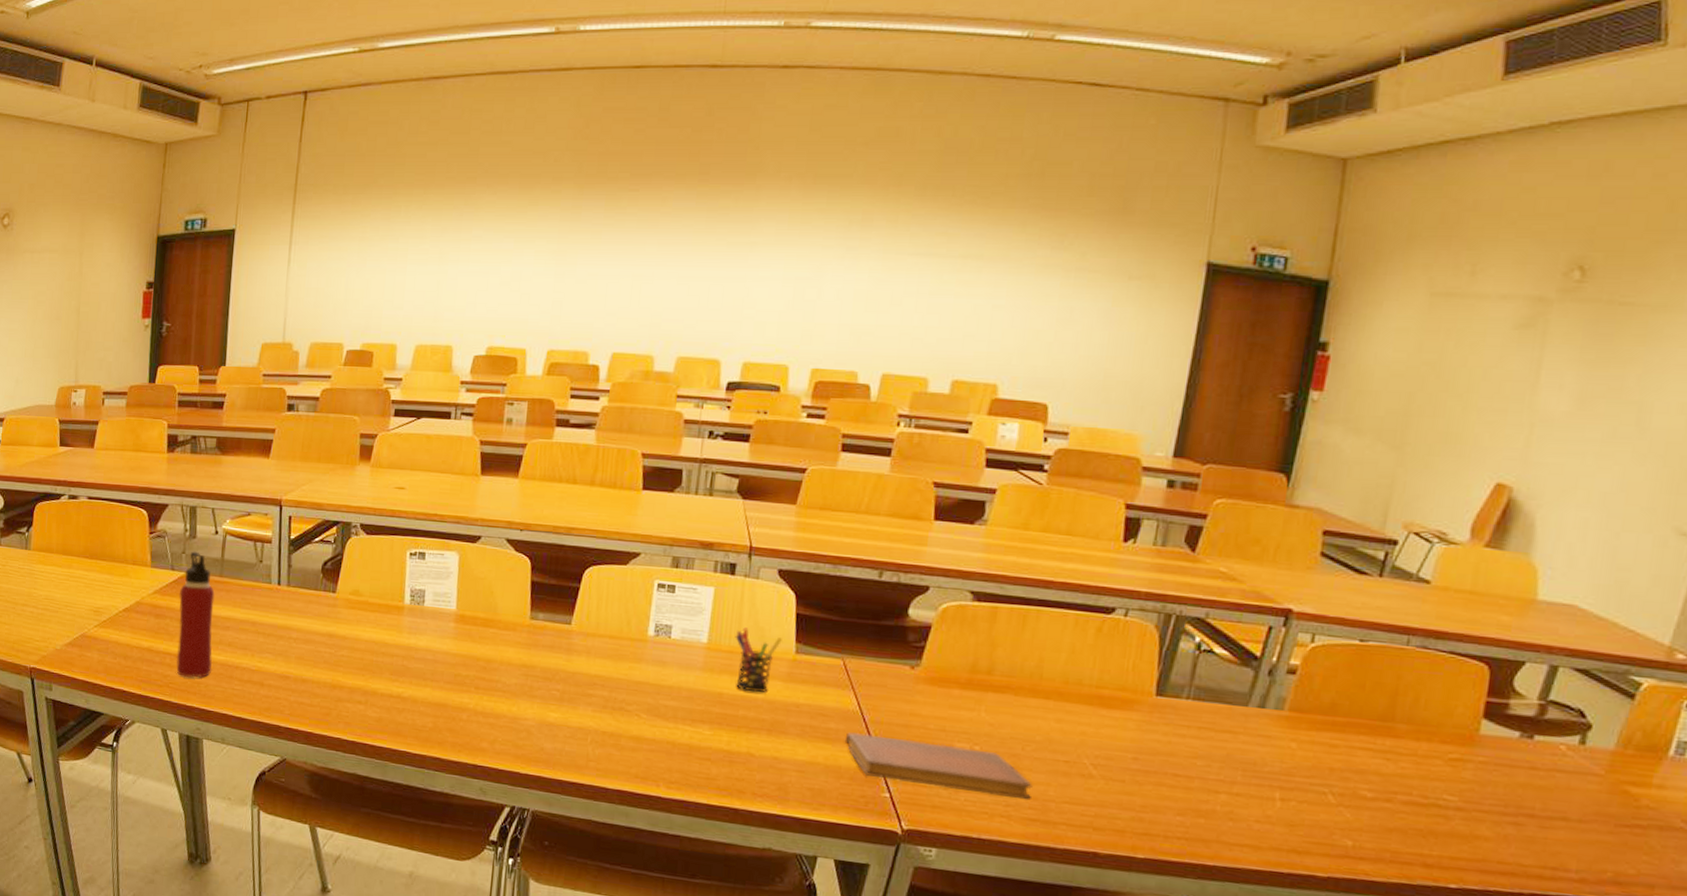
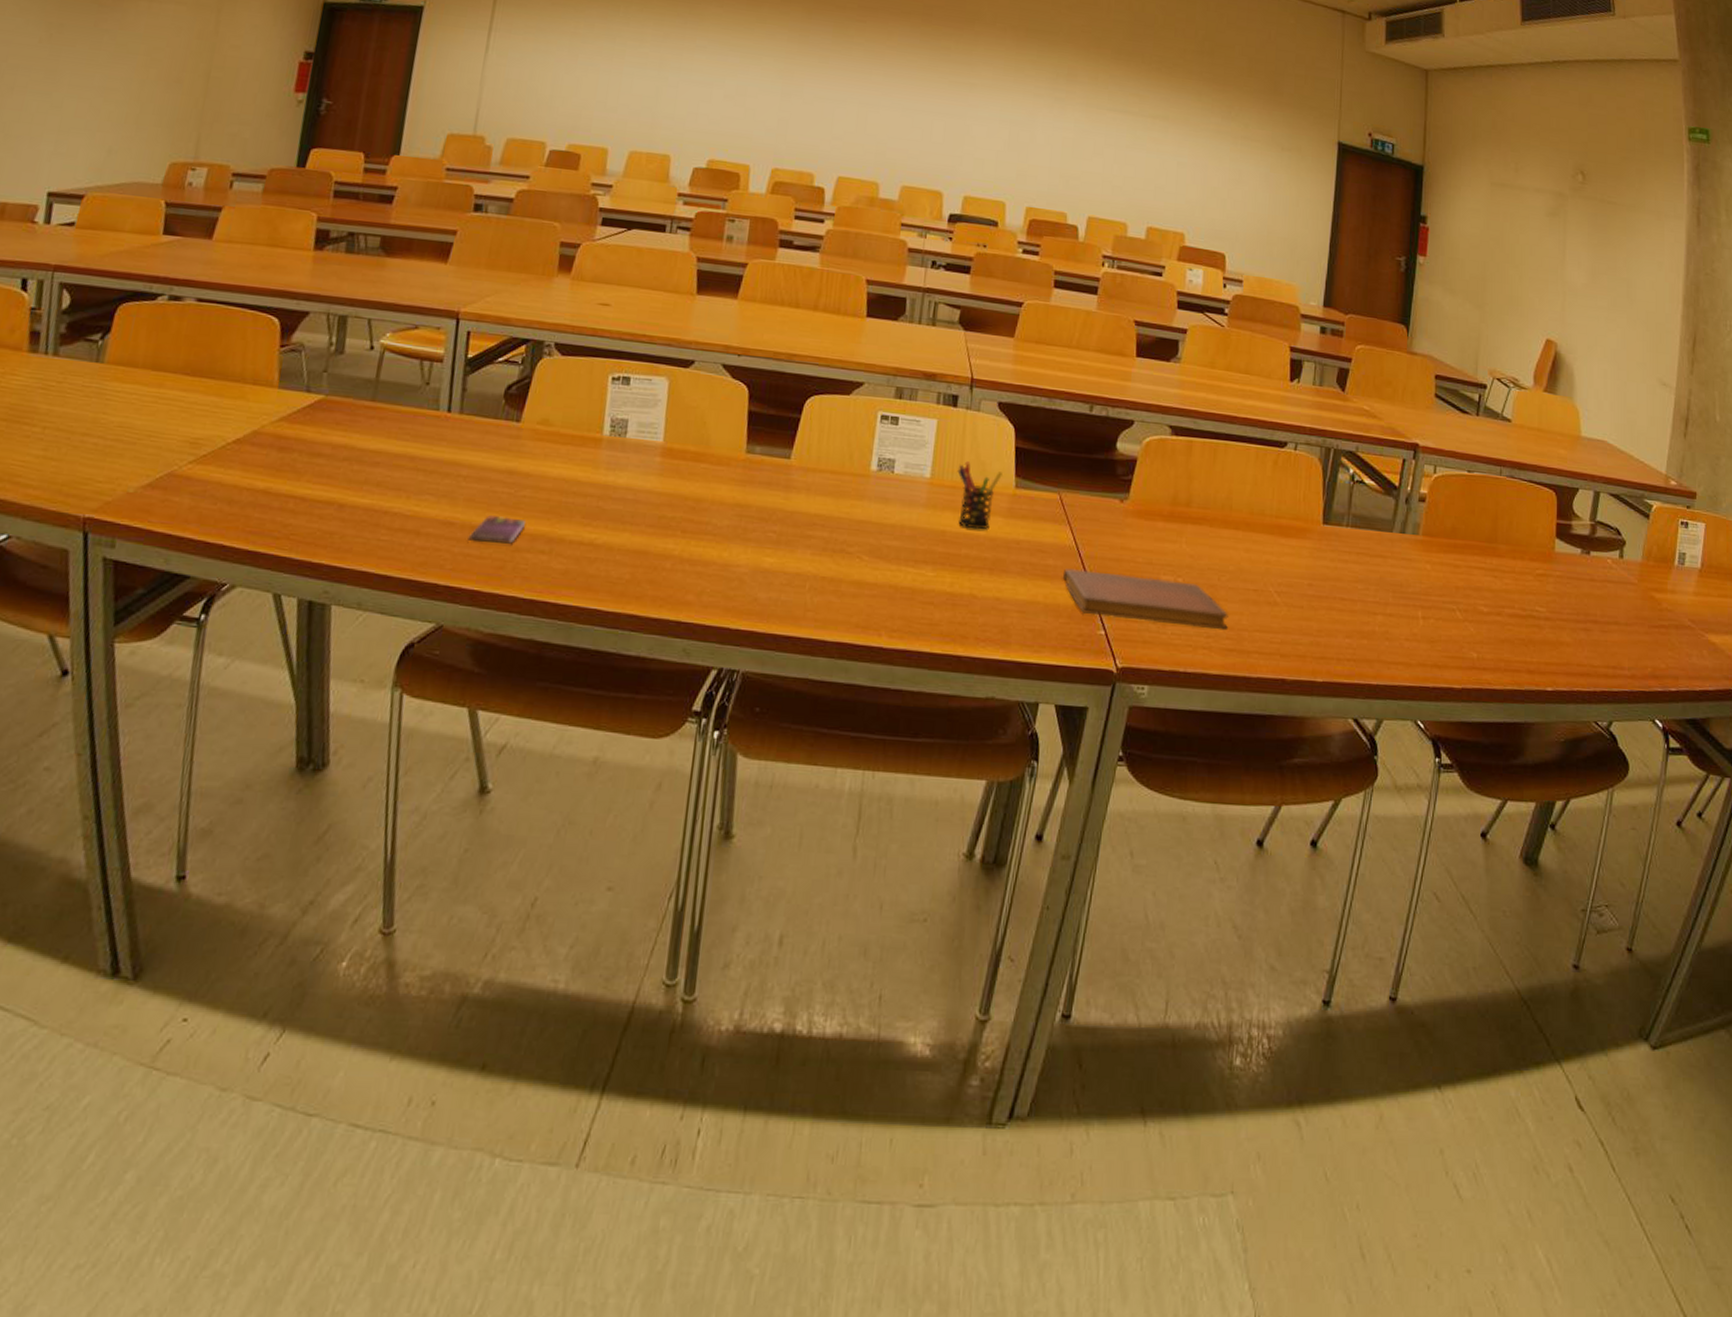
water bottle: present [176,551,215,679] -> none [302,369,364,528]
smartphone: none [300,671,346,695] -> present [468,515,527,544]

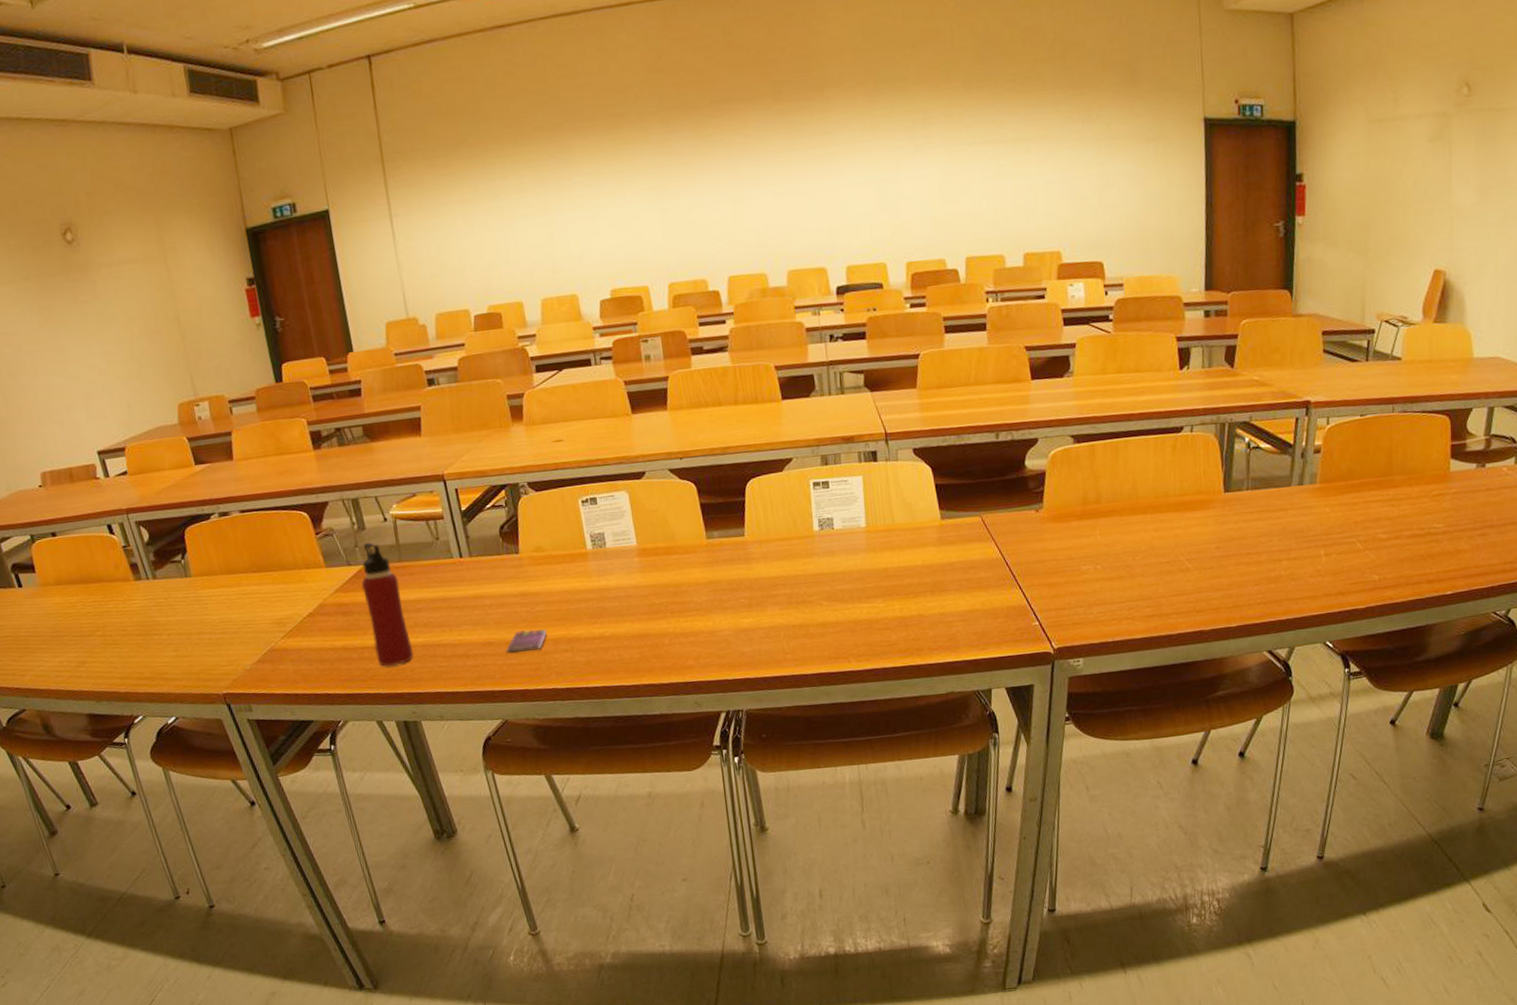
water bottle: none [302,369,364,528] -> present [361,542,414,667]
pen holder: present [957,461,1003,530] -> none [888,506,928,562]
notebook: present [1062,568,1228,631] -> none [995,567,1147,612]

